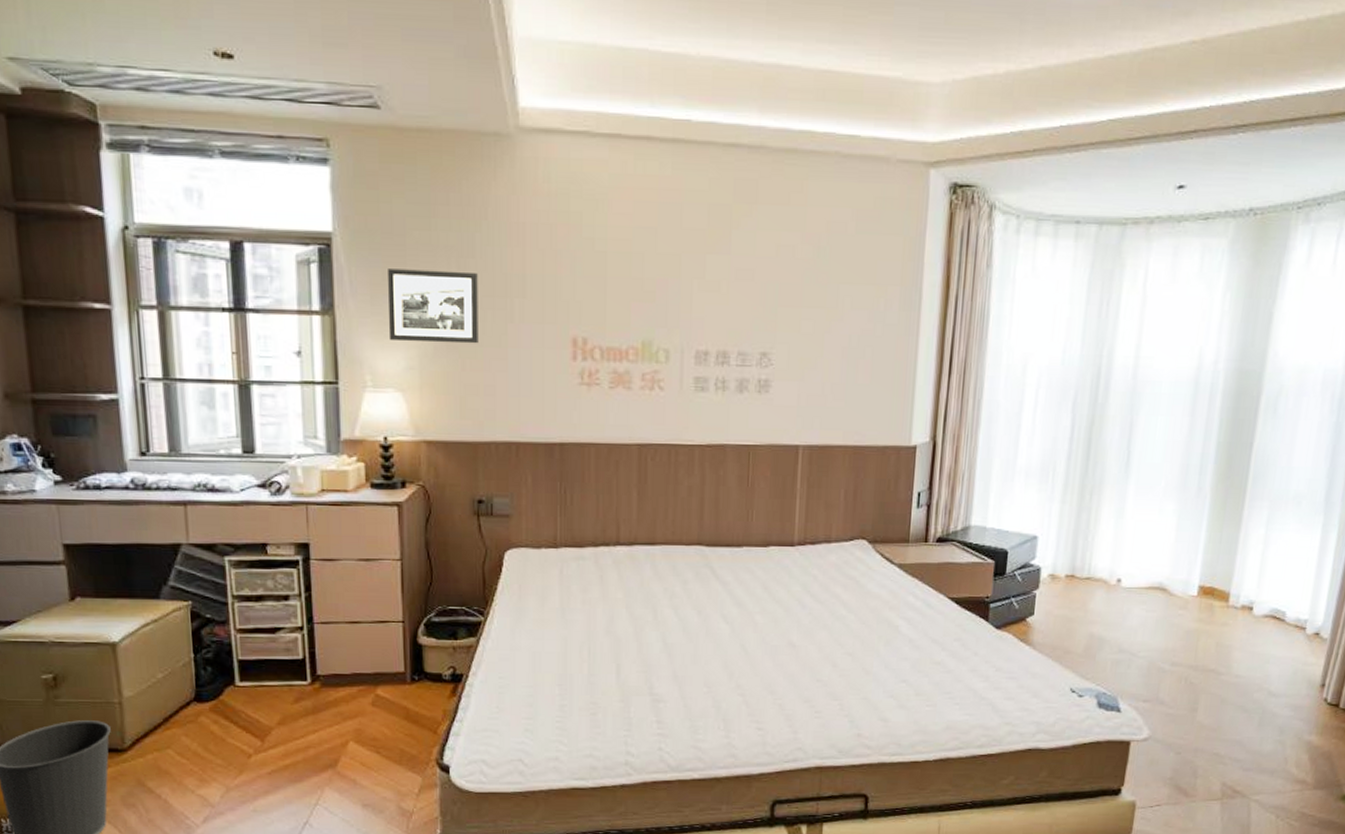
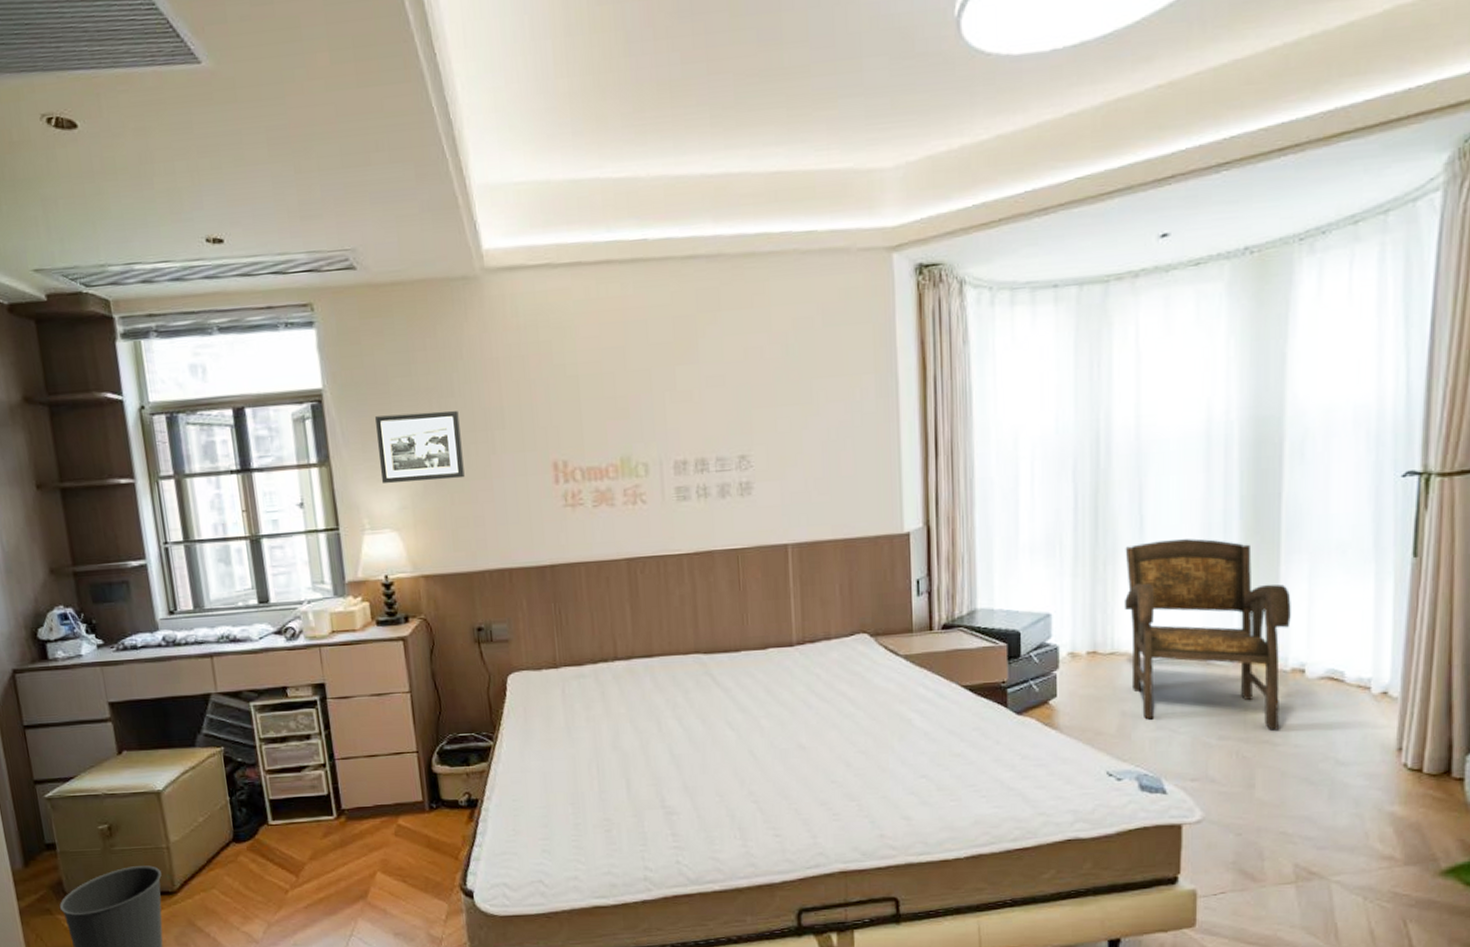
armchair: none [1101,477,1250,661] -> present [1123,538,1291,730]

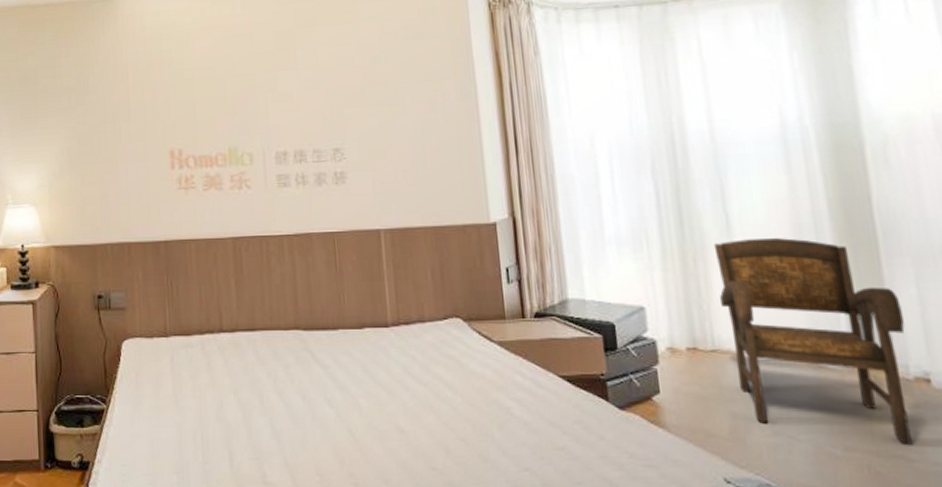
picture frame: present [375,411,465,483] -> none [24,106,94,165]

